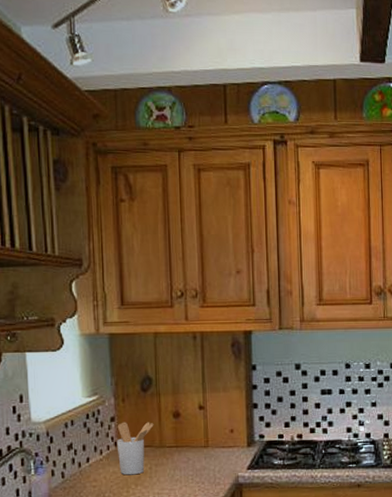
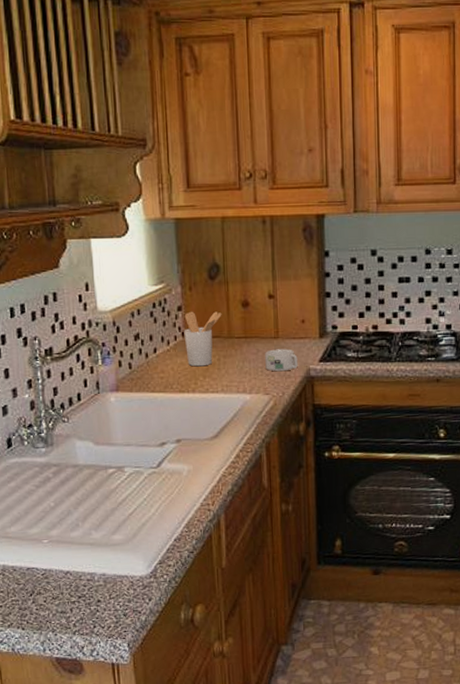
mug: none [195,457,227,479] -> present [265,349,298,372]

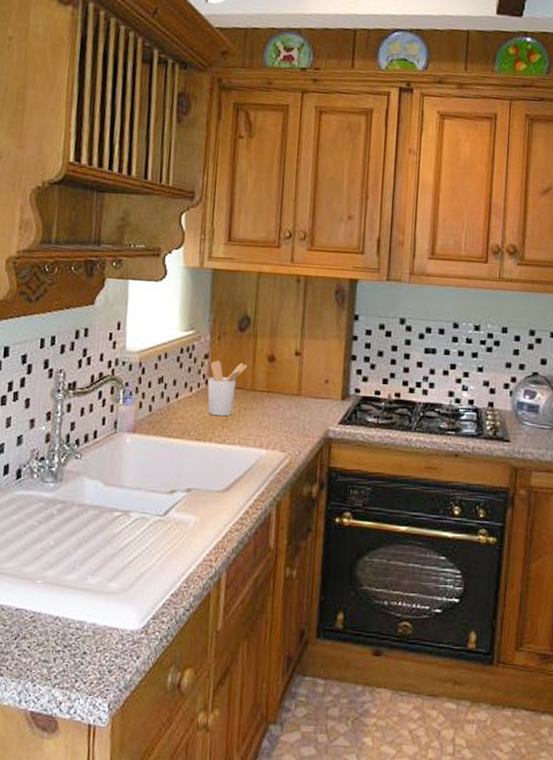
mug: present [265,349,298,372] -> none [285,406,318,430]

